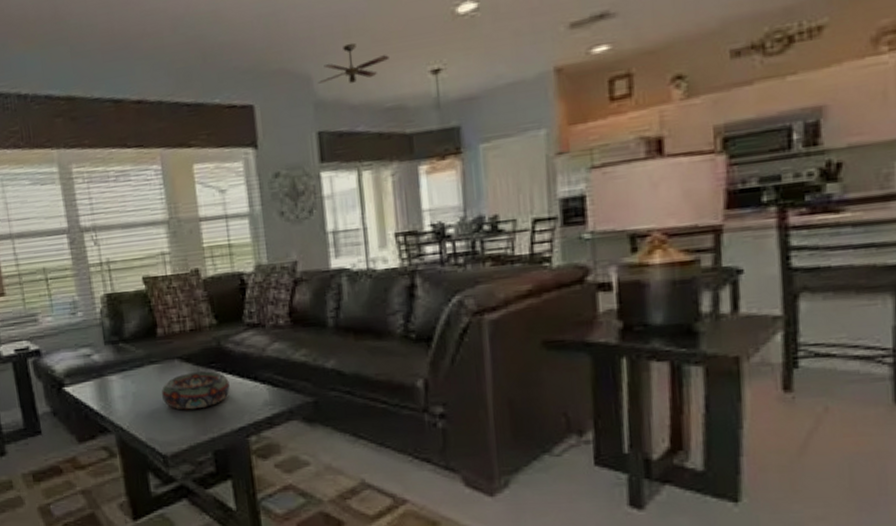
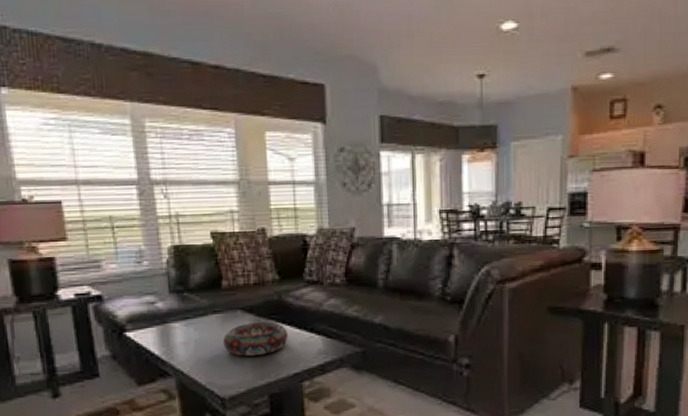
ceiling fan: present [318,42,389,84] -> none [383,41,444,76]

